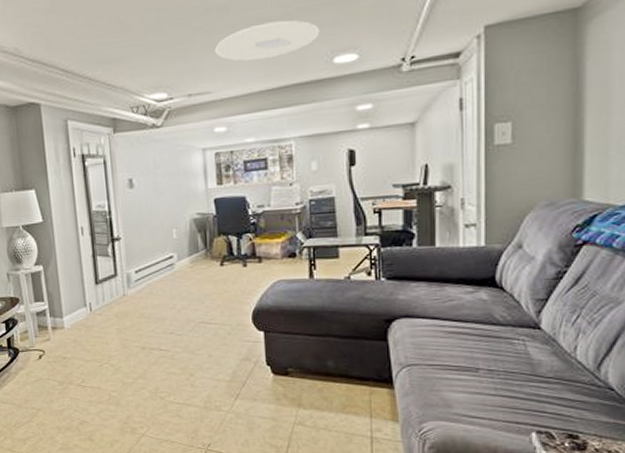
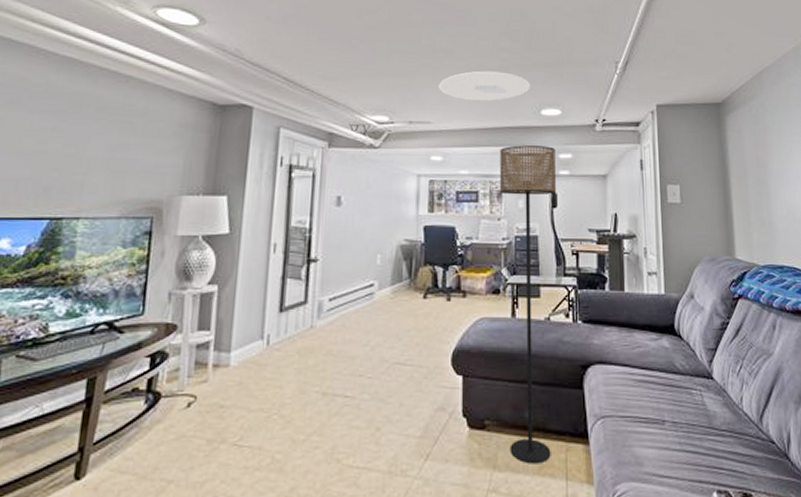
floor lamp: none [287,98,355,404] -> present [499,145,557,464]

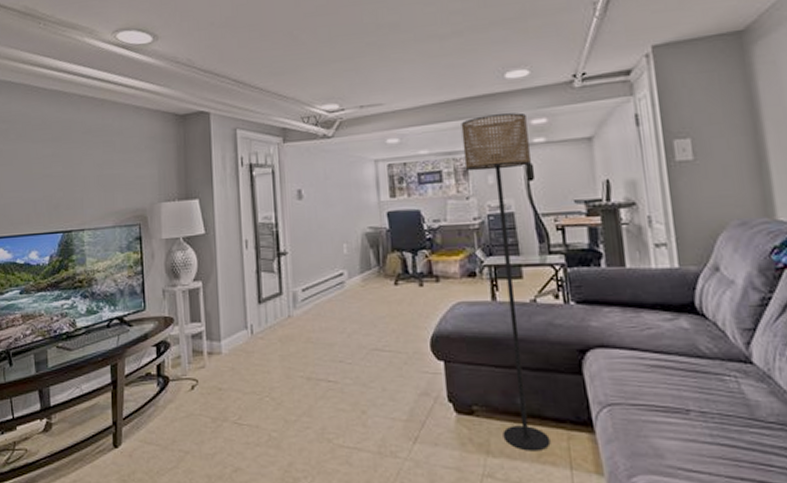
ceiling light: present [438,71,530,101] -> none [386,37,490,75]

